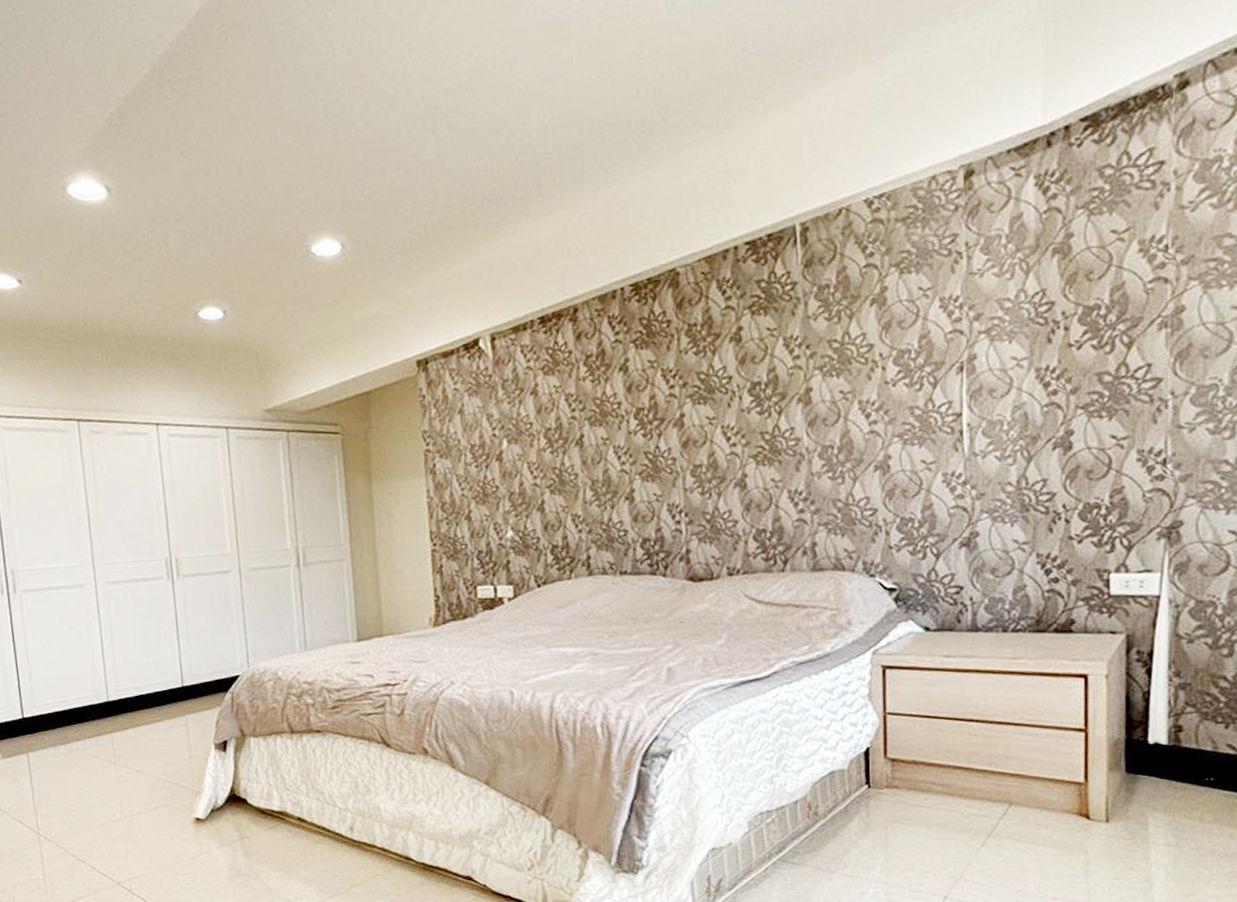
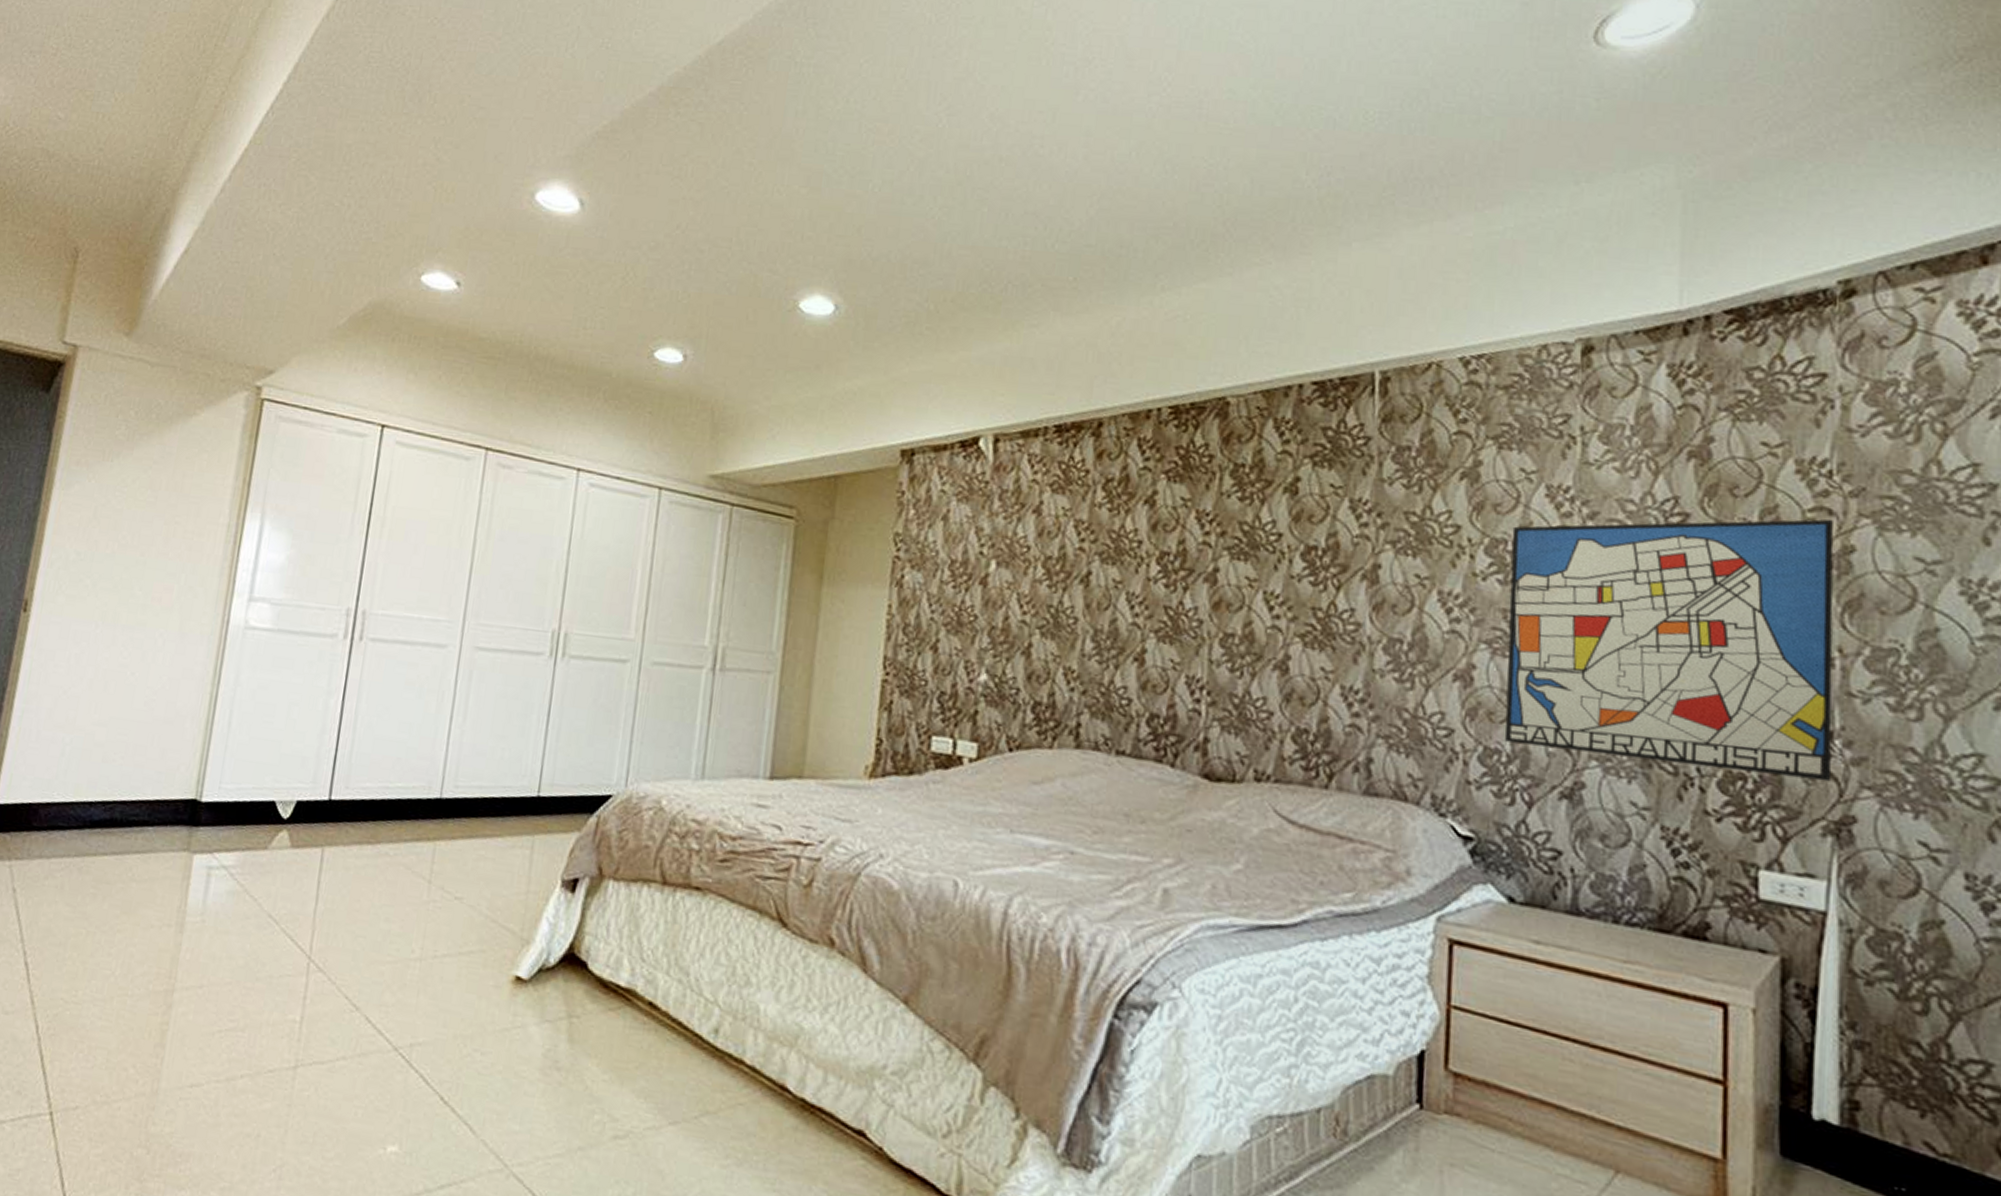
wall art: none [914,286,1169,511] -> present [1504,519,1834,782]

